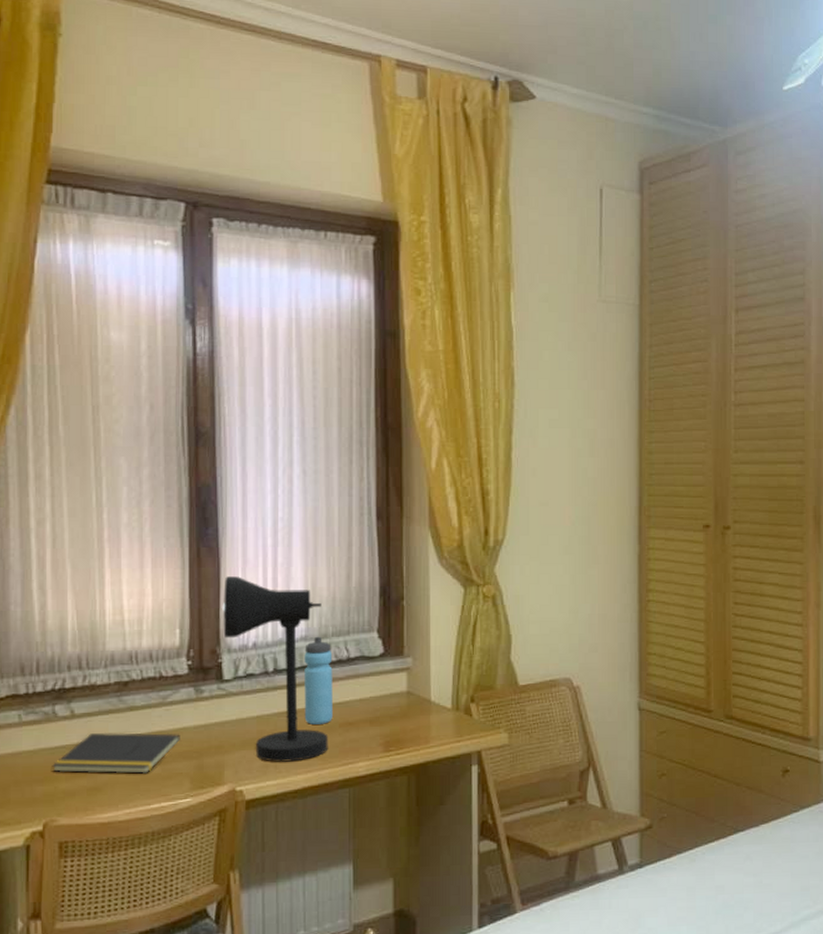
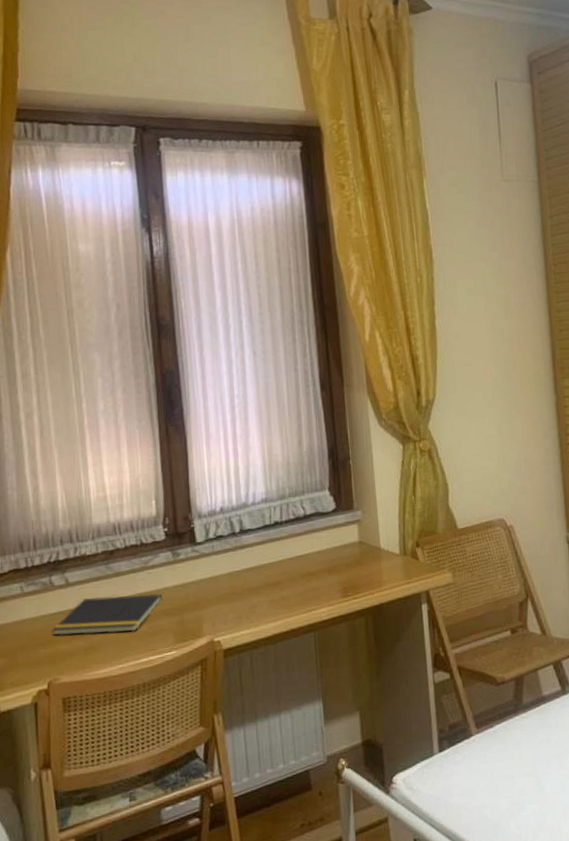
desk lamp: present [222,576,329,762] -> none [191,450,293,613]
water bottle: present [304,636,333,724] -> none [266,497,295,577]

